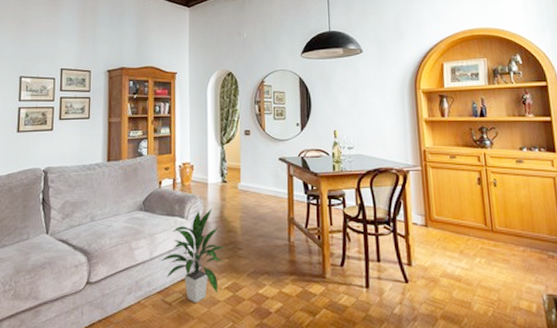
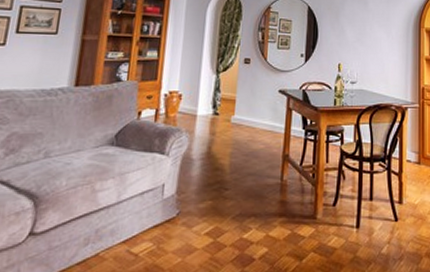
indoor plant: present [161,208,225,303] -> none [130,144,209,253]

